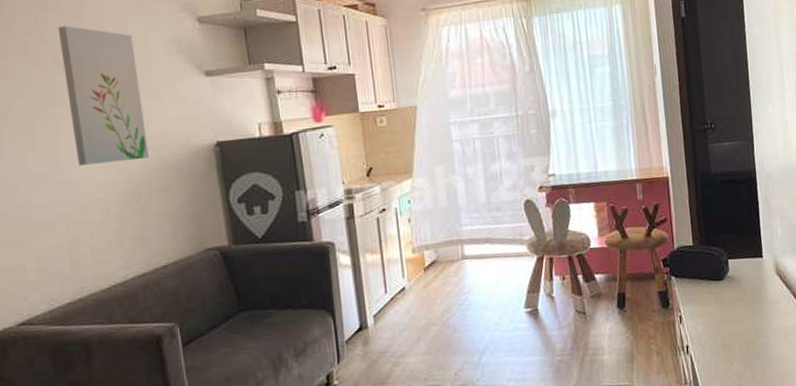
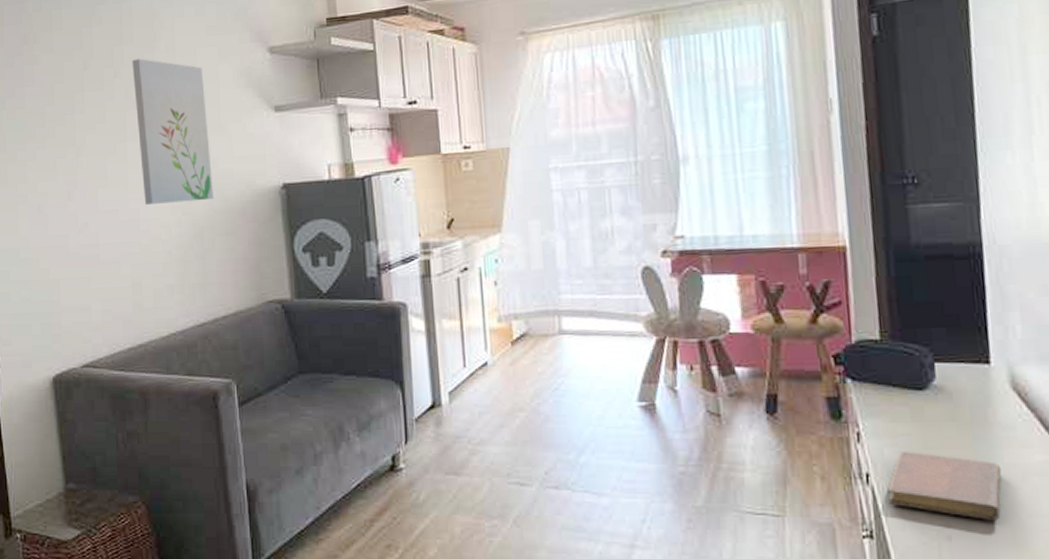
notebook: none [700,326,772,370] -> present [887,451,1002,520]

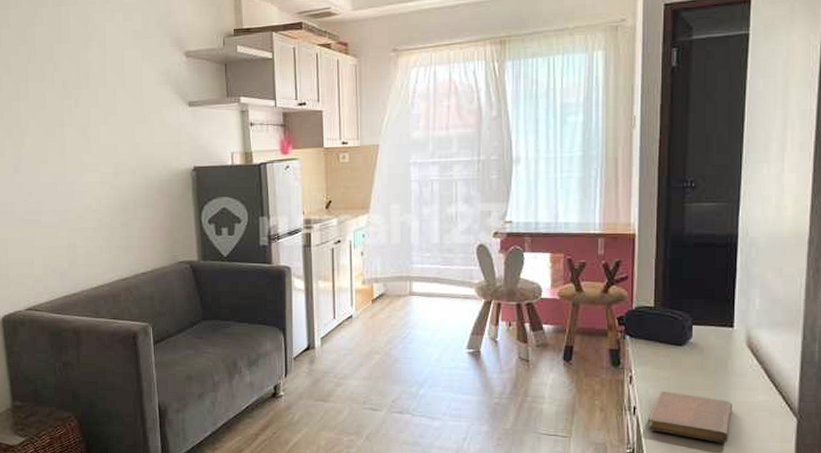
wall art: present [131,58,213,205] -> none [69,56,136,179]

